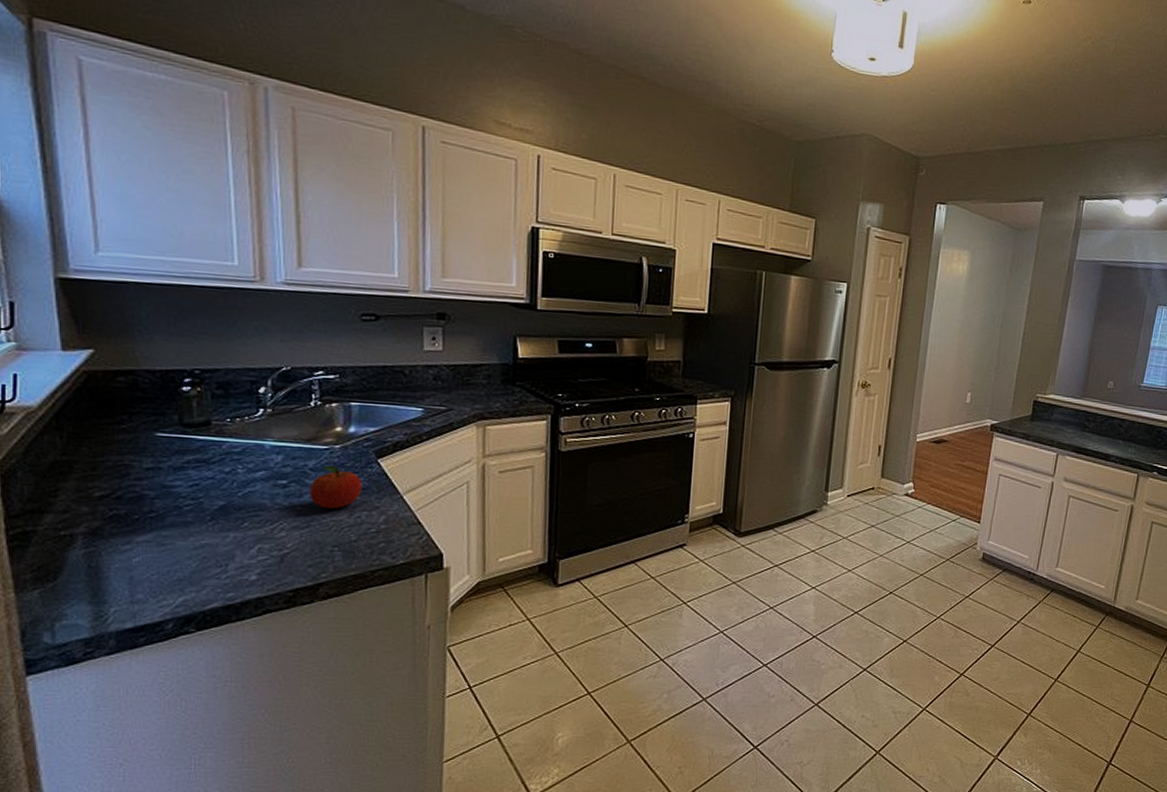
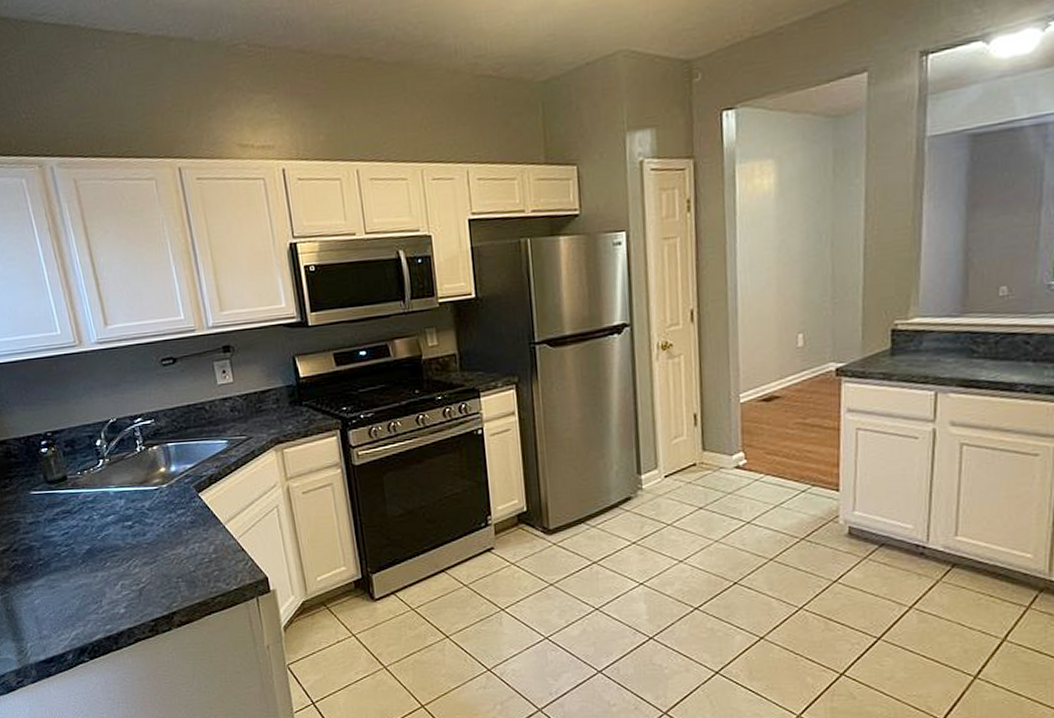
fruit: present [310,465,362,509] -> none [150,503,191,544]

